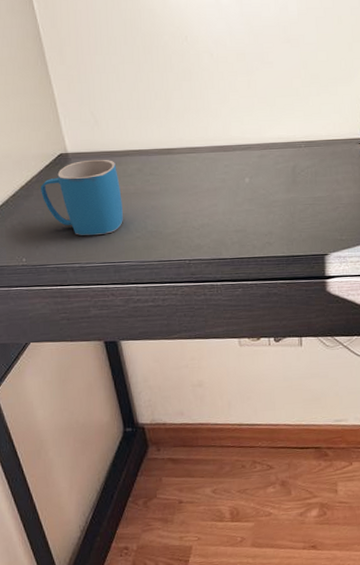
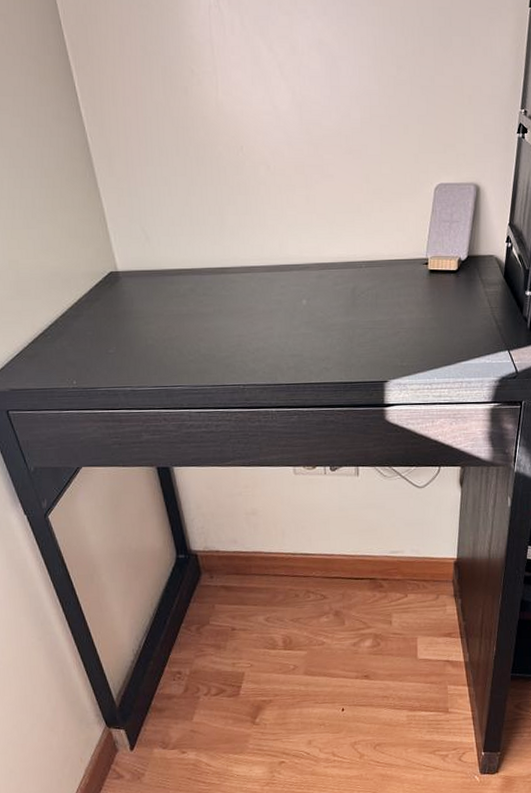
mug: present [41,159,123,236] -> none [90,278,176,359]

